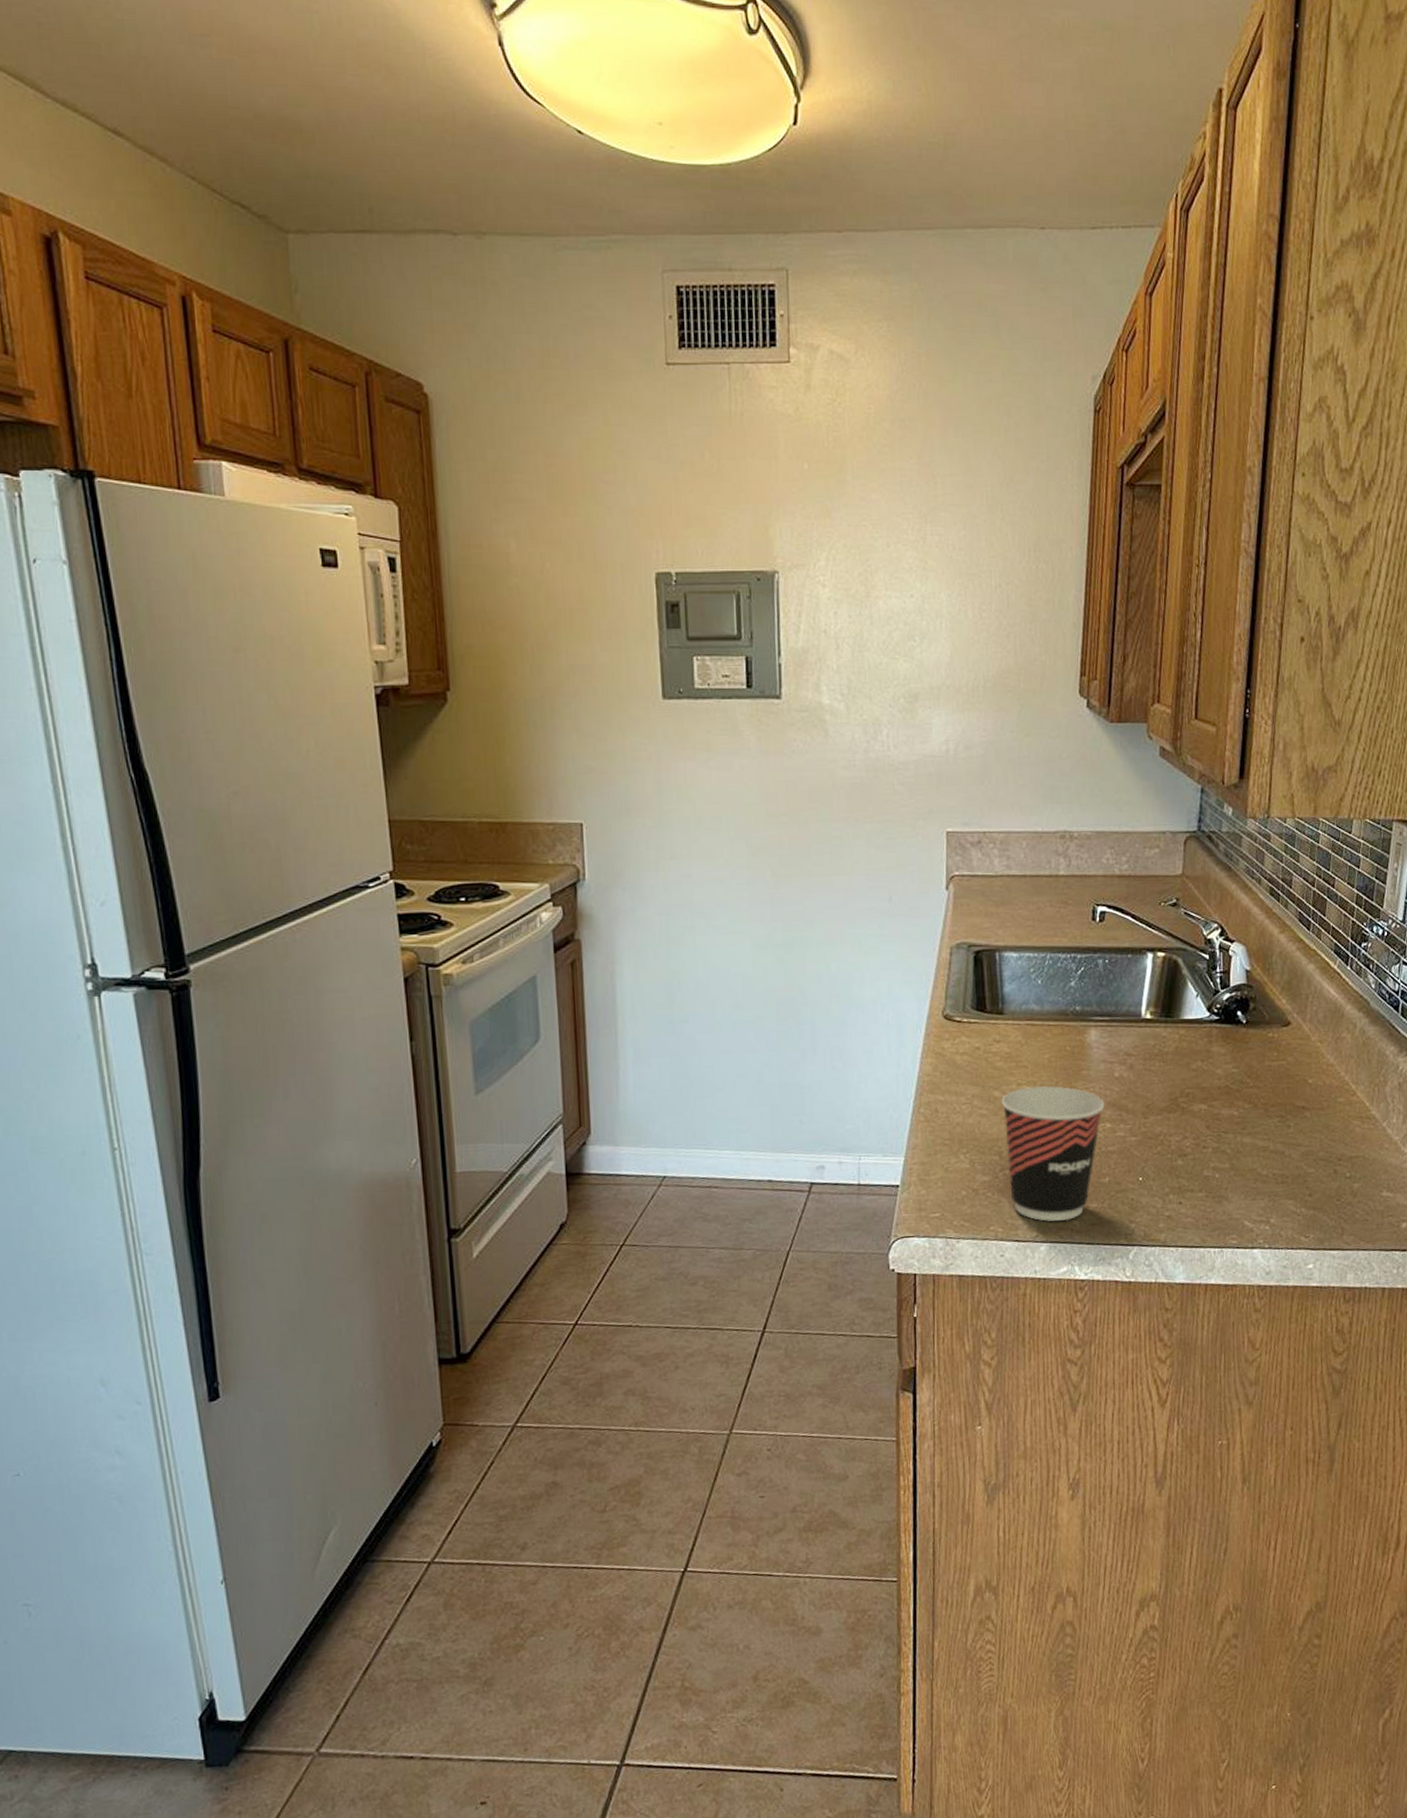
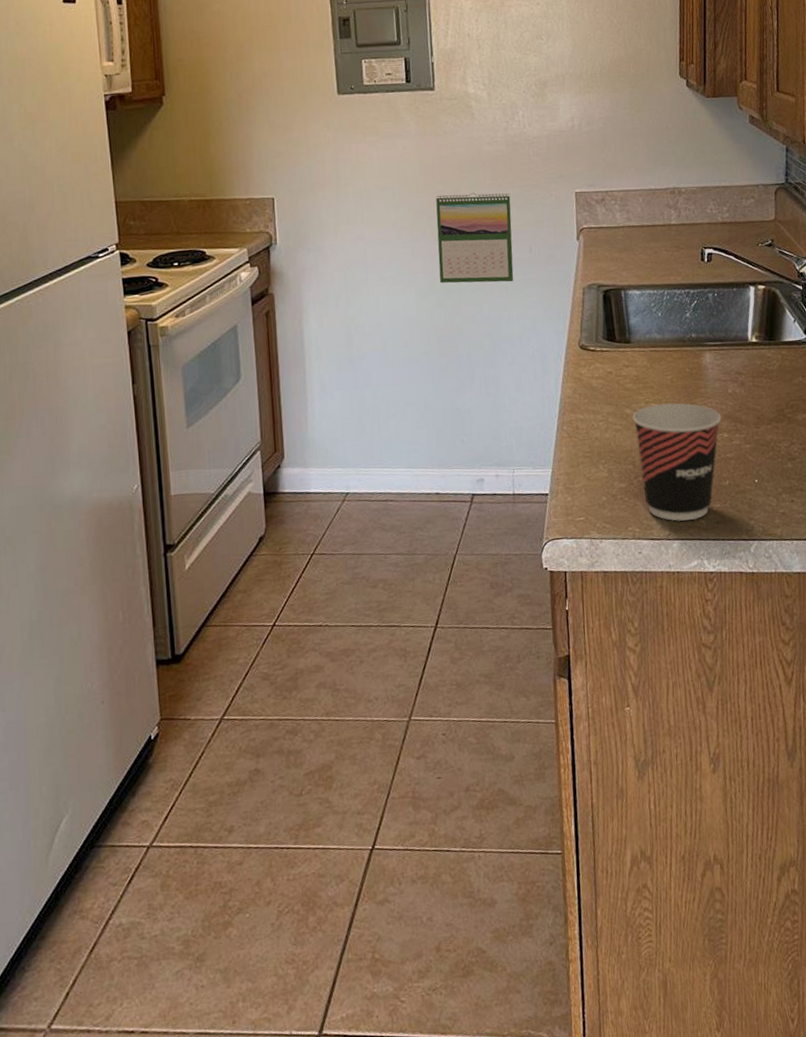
calendar: none [778,827,869,937] -> present [435,192,514,283]

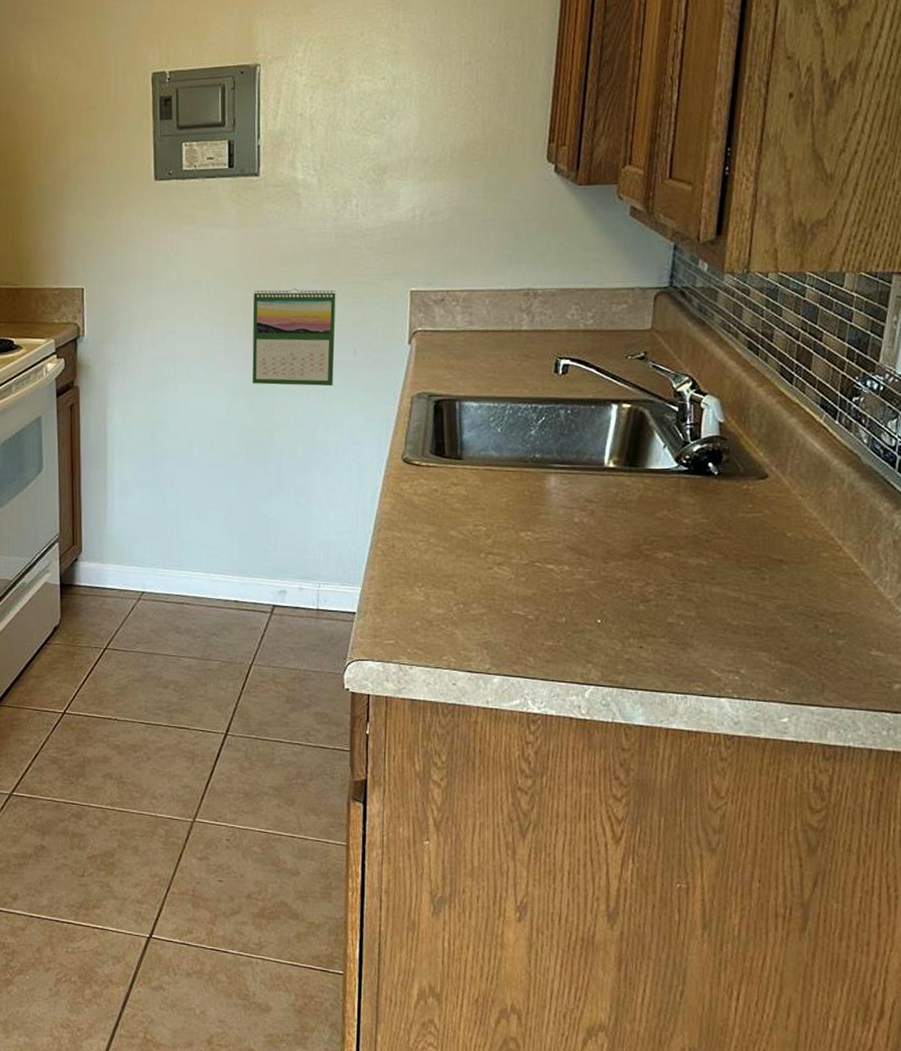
cup: present [632,402,722,521] -> none [457,527,563,655]

